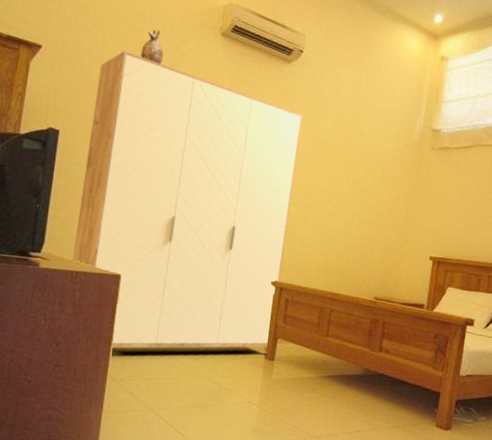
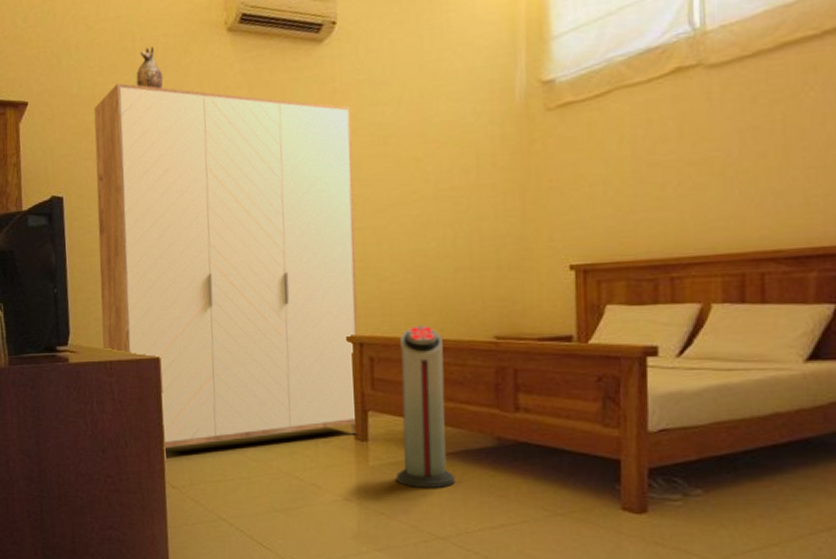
air purifier: none [290,281,339,401] -> present [396,324,455,489]

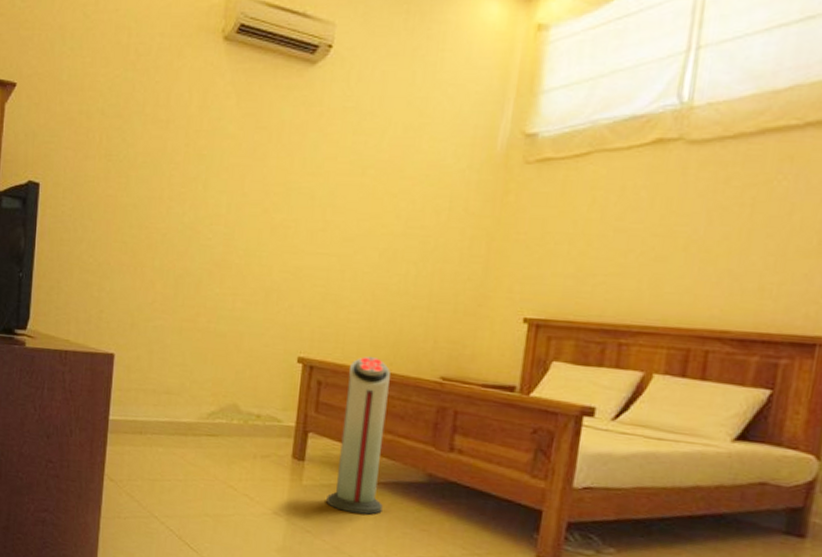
wardrobe: present [94,82,358,449] -> none [59,76,334,454]
decorative vase: present [136,47,164,89] -> none [126,45,154,88]

